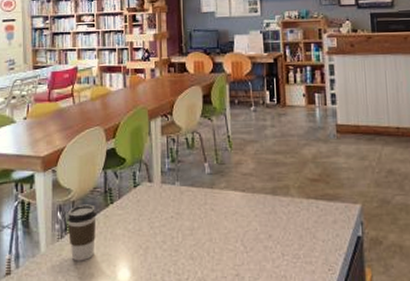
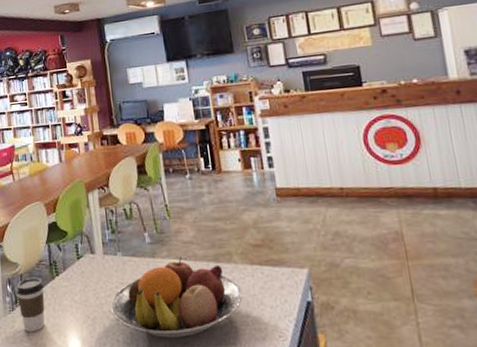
fruit bowl: none [164,188,296,269] -> present [110,256,243,338]

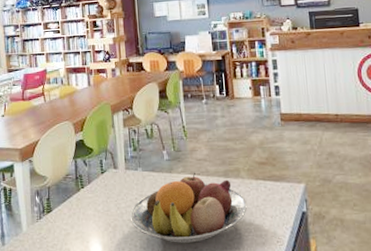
coffee cup: present [16,277,45,332] -> none [44,189,70,239]

